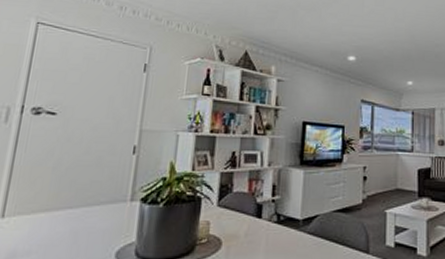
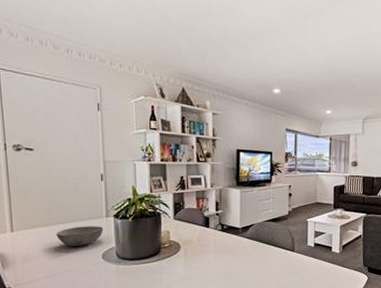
bowl: none [60,212,125,240] -> present [56,226,104,246]

